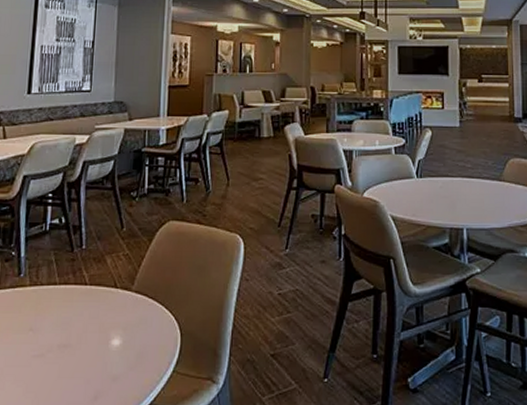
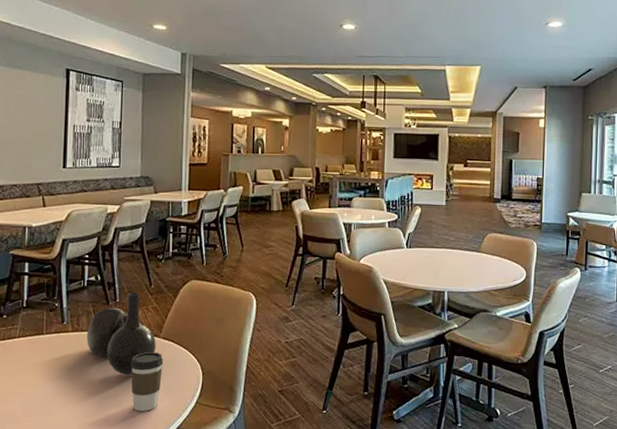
decorative vase: none [46,236,127,339] -> present [87,292,156,376]
coffee cup: none [96,308,136,383] -> present [130,351,164,411]

